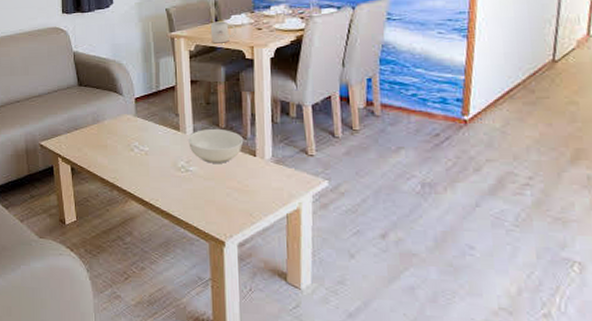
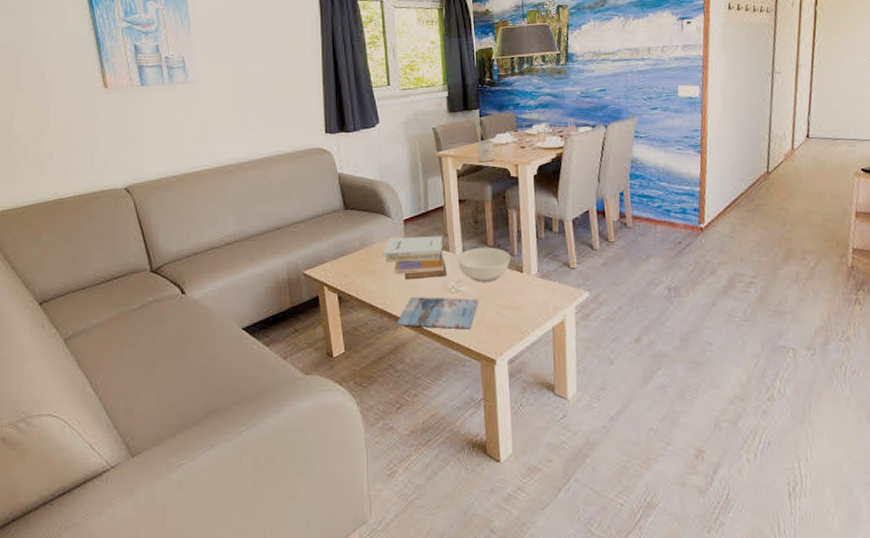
books: none [113,115,177,157] -> present [382,236,447,280]
magazine: none [125,173,209,209] -> present [396,296,479,330]

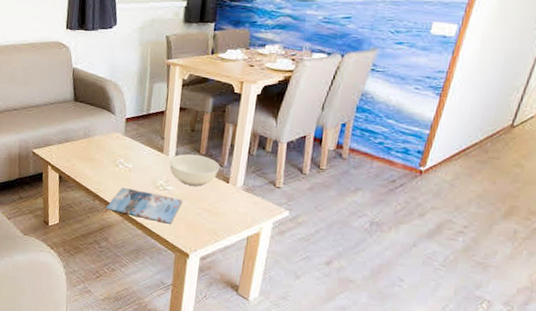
books: present [382,236,447,280] -> none [102,133,160,175]
mug: present [476,140,501,162] -> none [204,54,230,76]

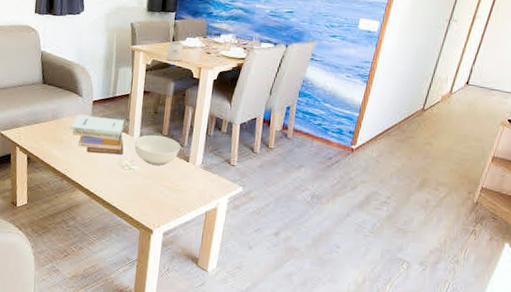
books: none [102,133,160,175] -> present [70,115,125,155]
magazine: present [105,187,183,224] -> none [73,167,147,202]
mug: none [204,54,230,76] -> present [166,41,189,62]

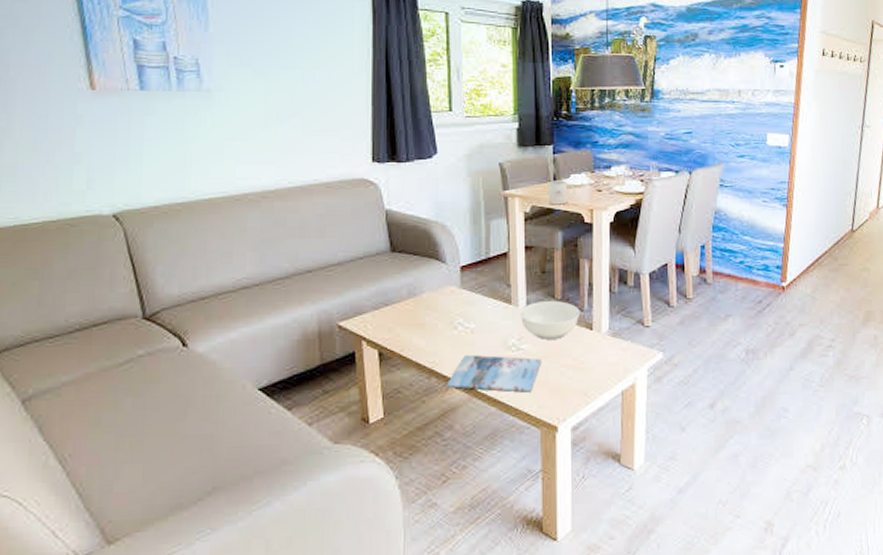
books: present [70,115,125,155] -> none [433,286,507,336]
magazine: none [73,167,147,202] -> present [446,354,542,393]

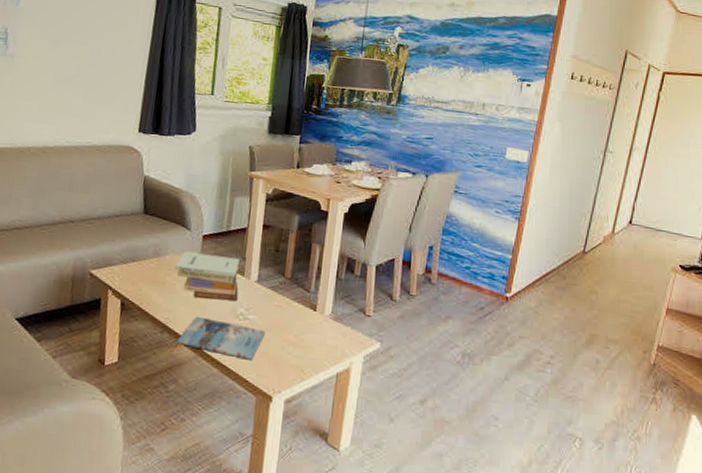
books: none [433,286,507,336] -> present [174,252,241,301]
bowl: present [519,301,580,339] -> none [250,277,307,315]
mug: present [548,180,575,205] -> none [290,167,316,192]

